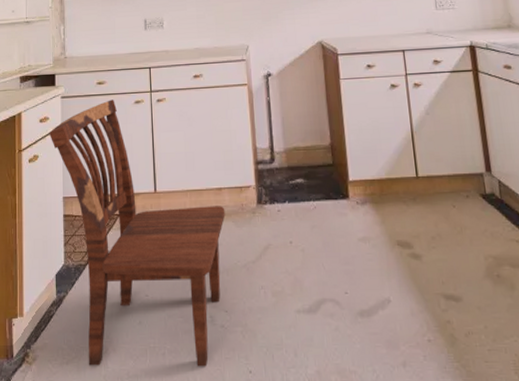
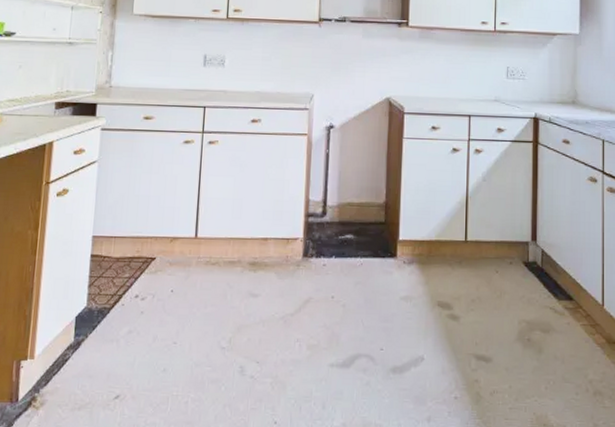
dining chair: present [48,99,226,367] -> none [83,137,269,417]

